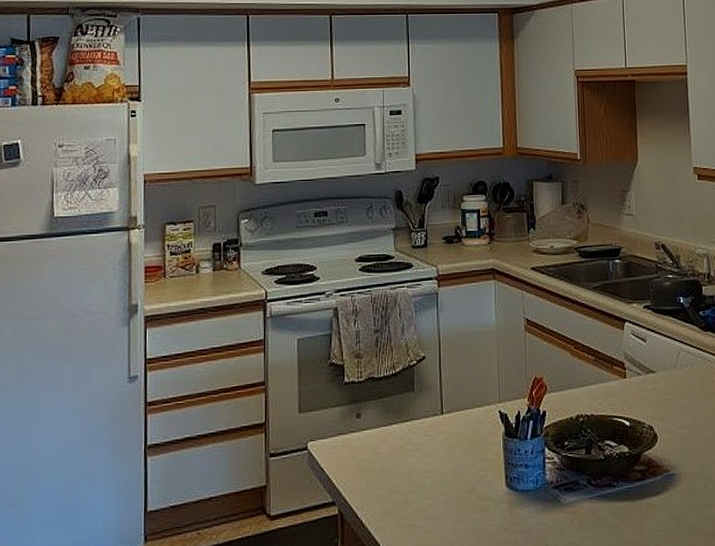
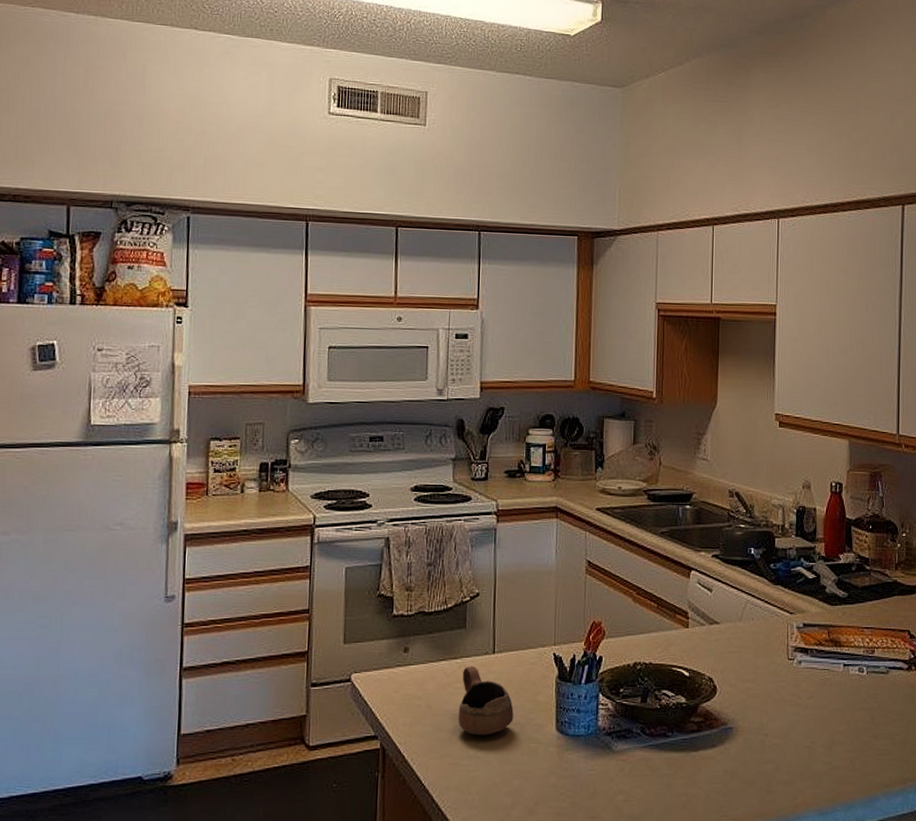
cup: none [411,427,464,496] -> present [458,665,514,736]

